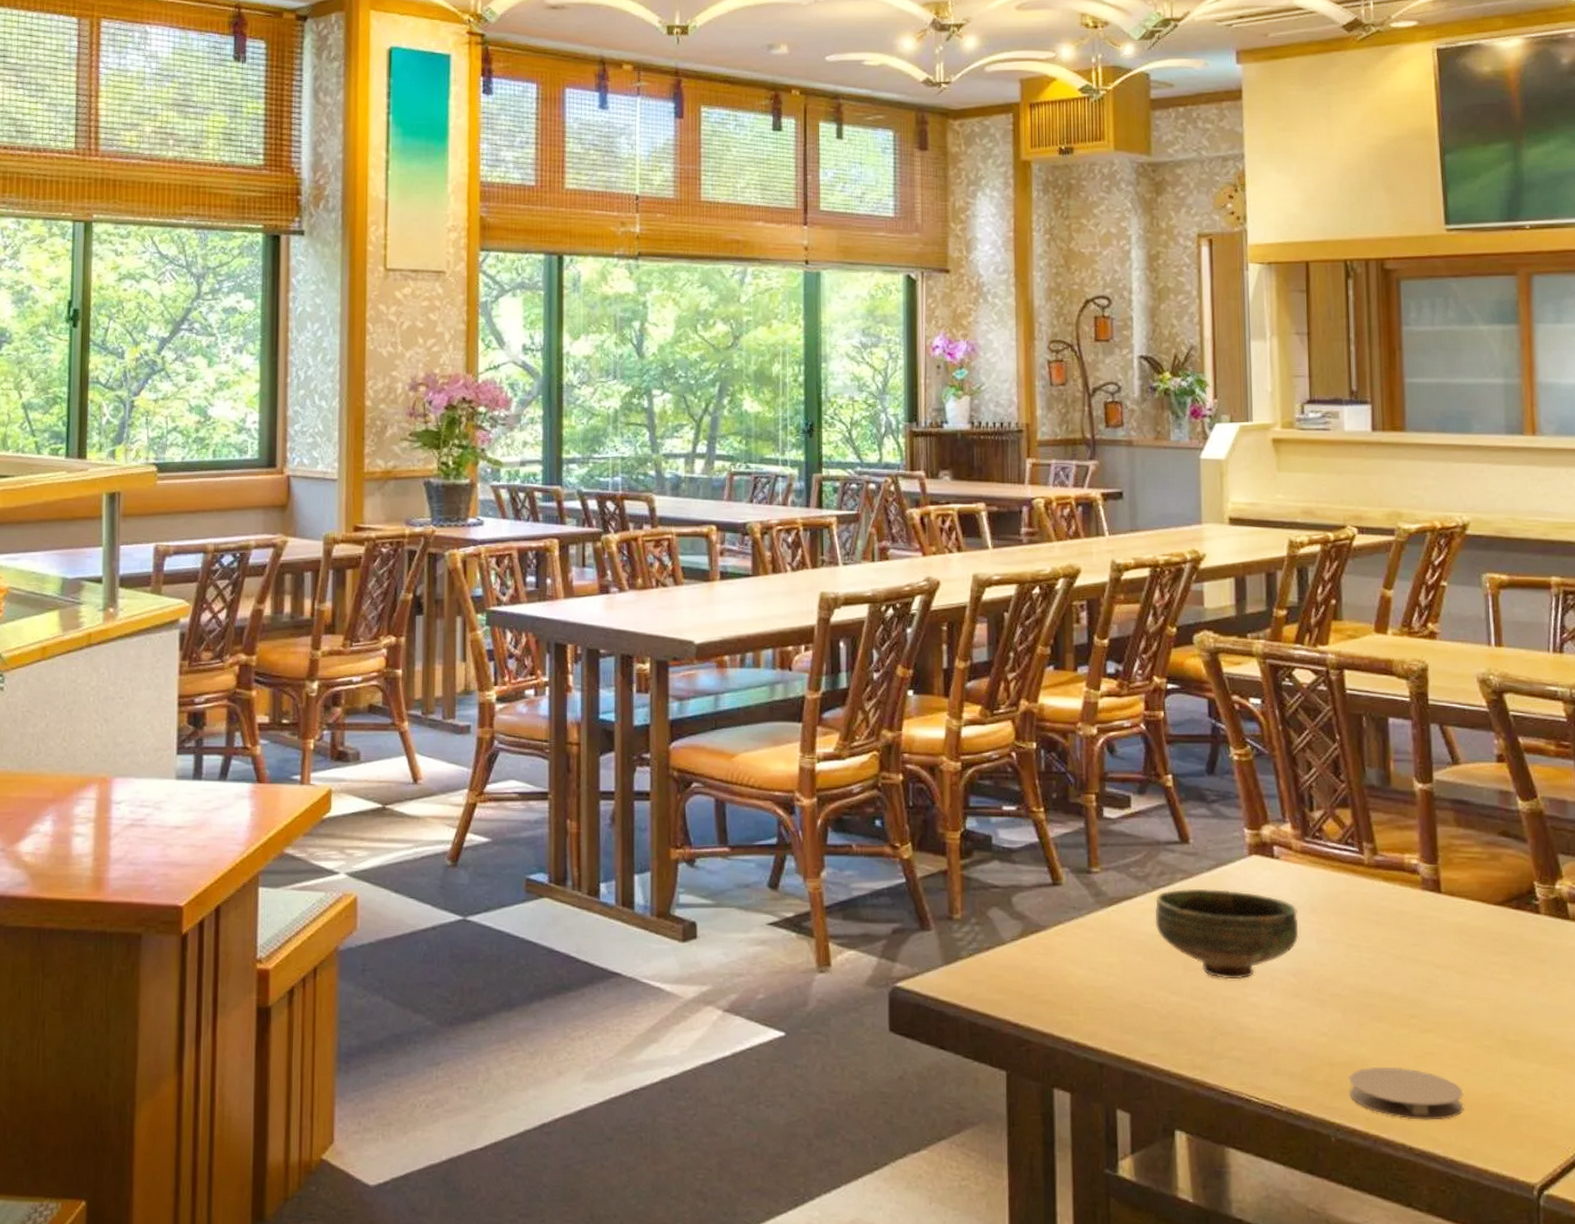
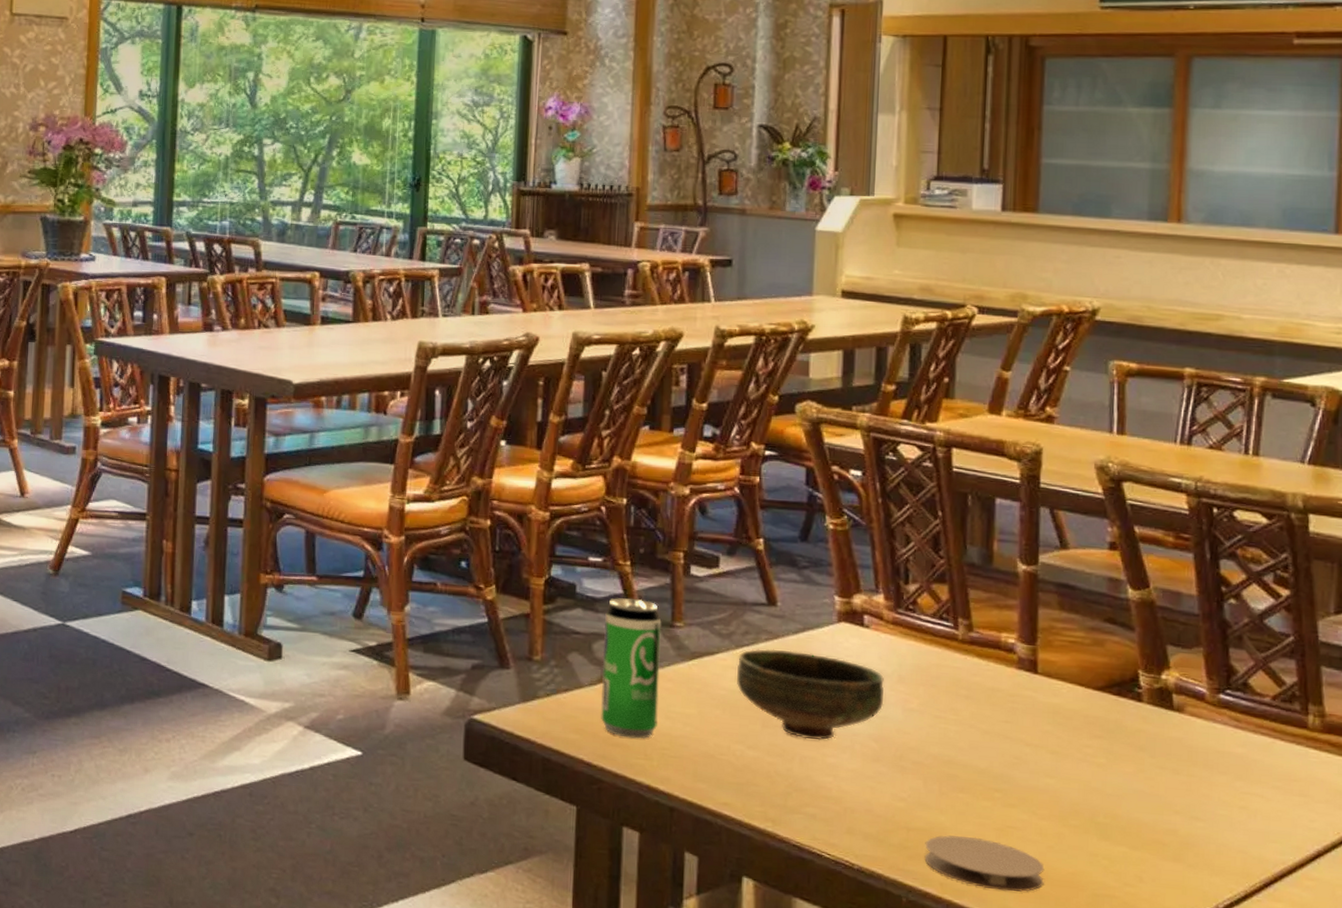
beverage can: none [1022,846,1081,994] -> present [601,597,662,739]

